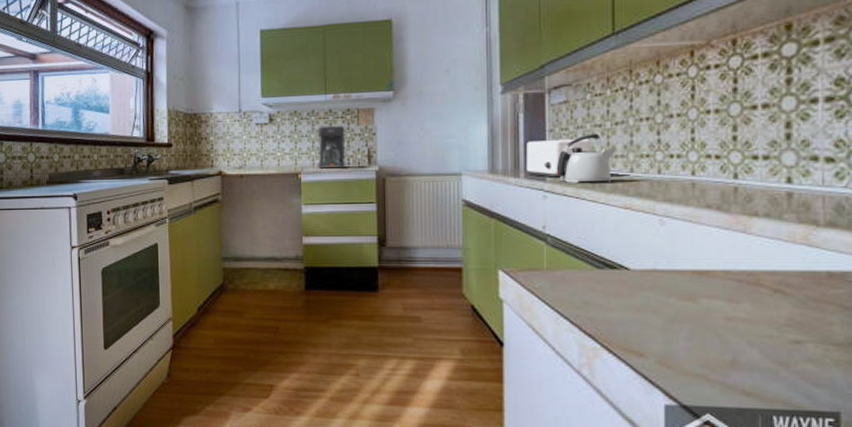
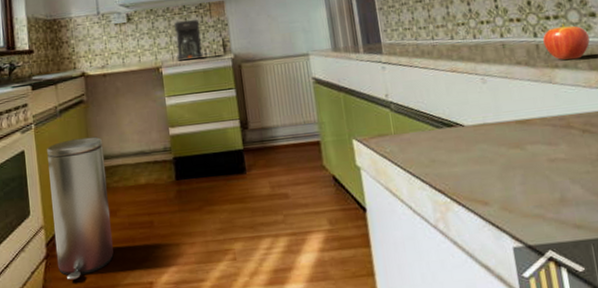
pedal bin: none [179,237,237,372] -> present [47,136,114,280]
toaster: present [527,138,592,178] -> none [361,12,417,51]
kettle: present [556,133,617,183] -> none [389,8,438,54]
fruit: none [745,165,806,209] -> present [543,23,590,60]

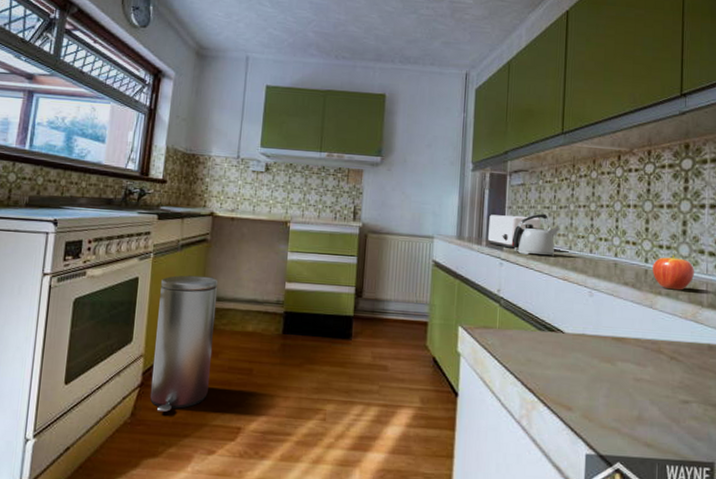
coffee maker: present [174,19,204,61] -> none [306,180,336,221]
toaster: none [361,12,417,51] -> present [488,214,541,248]
kettle: none [389,8,438,54] -> present [511,213,560,256]

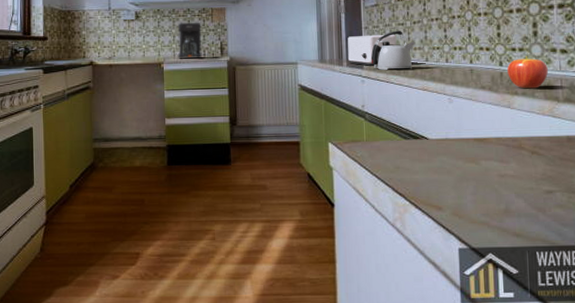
pedal bin: present [150,275,219,412] -> none [53,120,107,245]
coffee maker: none [306,180,336,221] -> present [177,22,202,59]

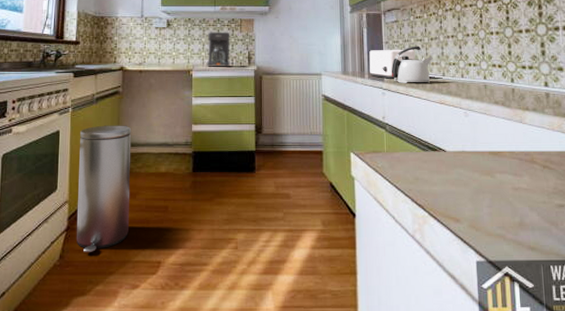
pedal bin: none [53,120,107,245] -> present [76,125,132,252]
fruit: present [507,55,549,89] -> none [518,73,557,105]

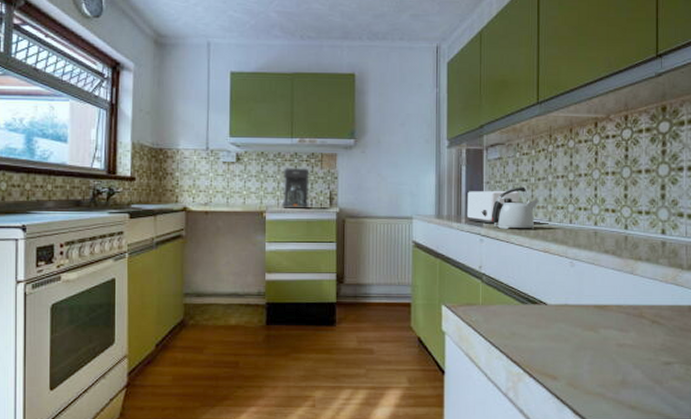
pedal bin: present [76,125,132,252] -> none [137,273,197,410]

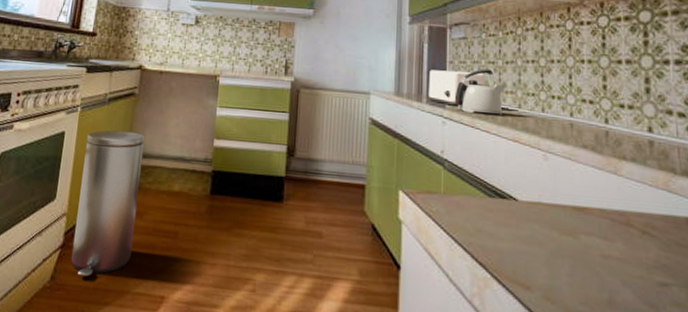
pedal bin: none [137,273,197,410] -> present [71,130,145,276]
coffee maker: present [281,168,309,208] -> none [236,33,267,76]

